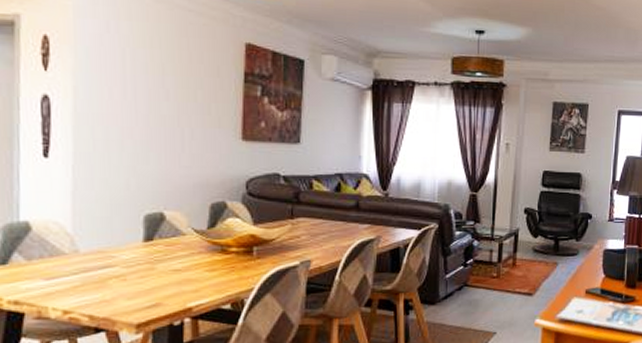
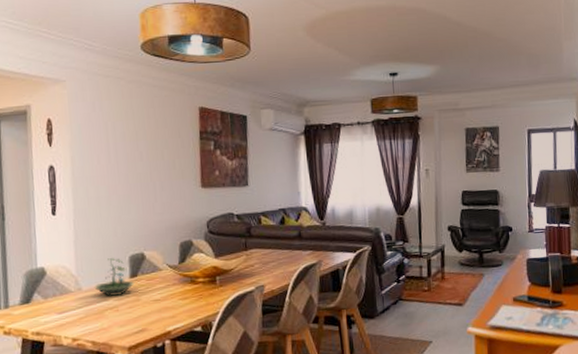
terrarium: none [95,216,150,263] -> present [94,258,135,296]

